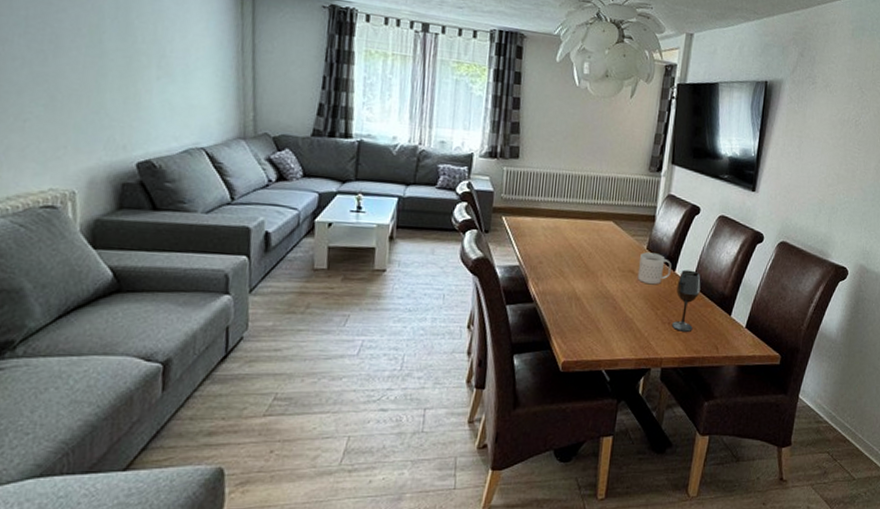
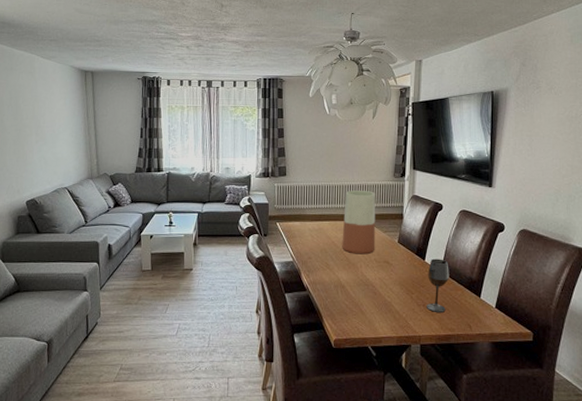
vase: none [580,183,626,262] -> present [342,190,376,255]
mug: present [637,252,672,285] -> none [392,245,421,273]

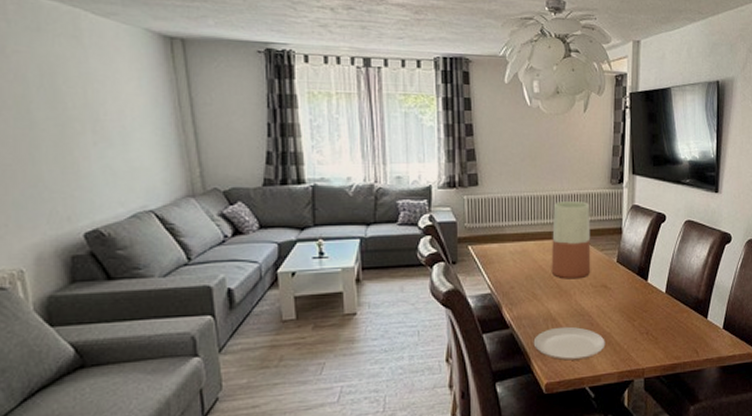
plate: none [325,293,386,323] -> present [533,326,605,361]
wine glass: present [426,258,449,312] -> none [649,278,674,340]

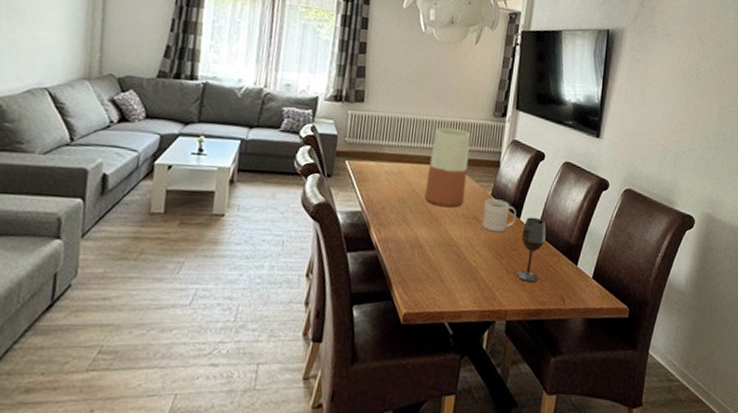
plate: present [533,326,605,361] -> none [397,255,471,293]
mug: none [610,265,643,297] -> present [481,198,516,233]
wine glass: none [649,278,674,340] -> present [516,217,546,282]

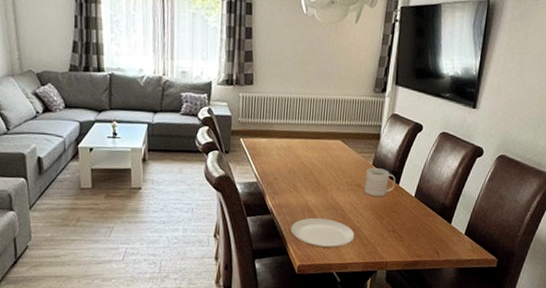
plate: none [397,255,471,293] -> present [290,217,355,248]
vase: present [424,127,471,208] -> none [312,105,353,177]
wine glass: present [516,217,546,282] -> none [395,183,423,239]

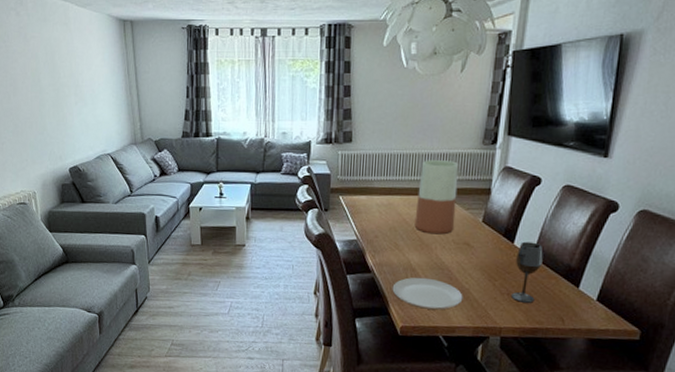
vase: none [312,105,353,177] -> present [414,160,459,235]
mug: present [364,168,396,197] -> none [473,225,510,257]
wine glass: none [395,183,423,239] -> present [510,241,543,303]

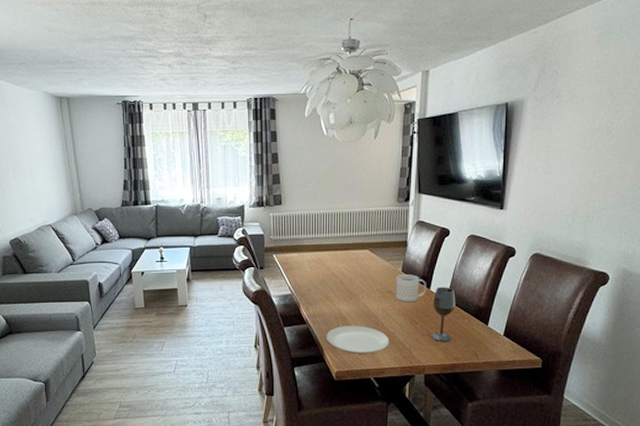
vase: present [414,160,459,235] -> none [342,218,378,285]
mug: none [473,225,510,257] -> present [395,274,426,302]

